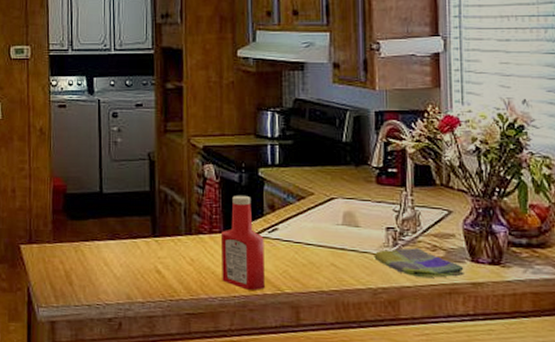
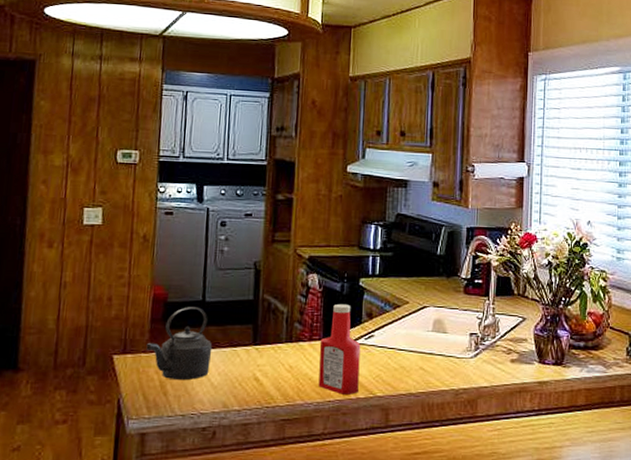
kettle: none [50,198,113,271] -> present [146,307,212,381]
dish towel: present [374,248,464,278] -> none [457,351,533,378]

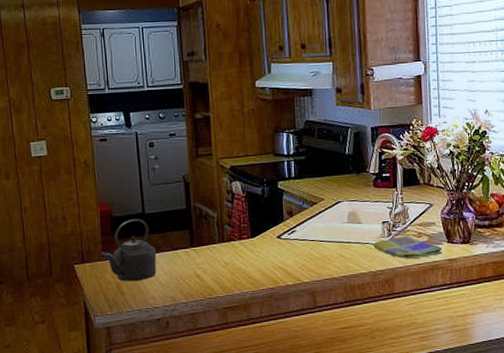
ketchup bottle: present [318,303,361,395] -> none [248,205,287,283]
dish towel: none [457,351,533,378] -> present [373,236,443,259]

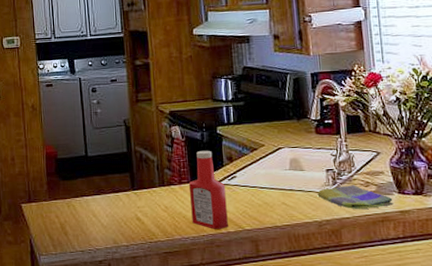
kettle: present [100,219,157,282] -> none [46,161,99,223]
ketchup bottle: none [248,205,287,283] -> present [188,150,228,229]

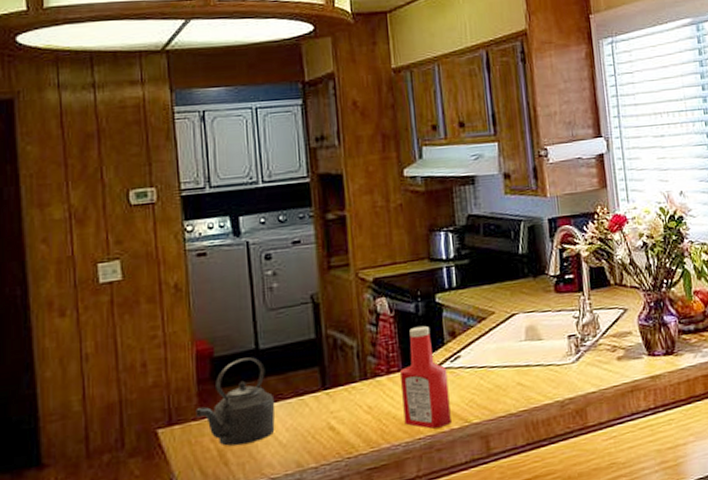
kettle: none [46,161,99,223] -> present [196,357,275,446]
dish towel: present [317,185,394,209] -> none [558,351,643,381]

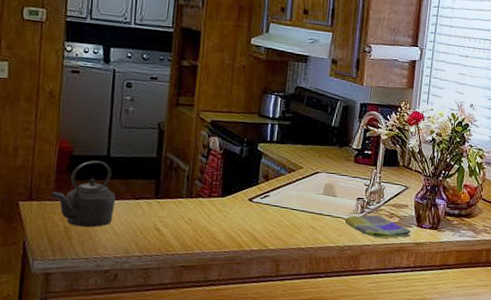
ketchup bottle: present [399,325,451,429] -> none [215,165,257,247]
dish towel: none [558,351,643,381] -> present [344,215,411,239]

